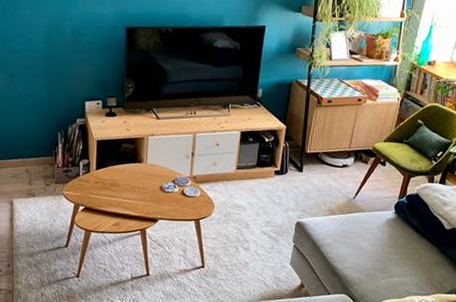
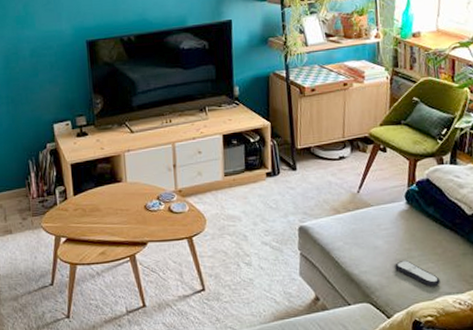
remote control: none [374,261,411,287] -> present [395,259,440,287]

